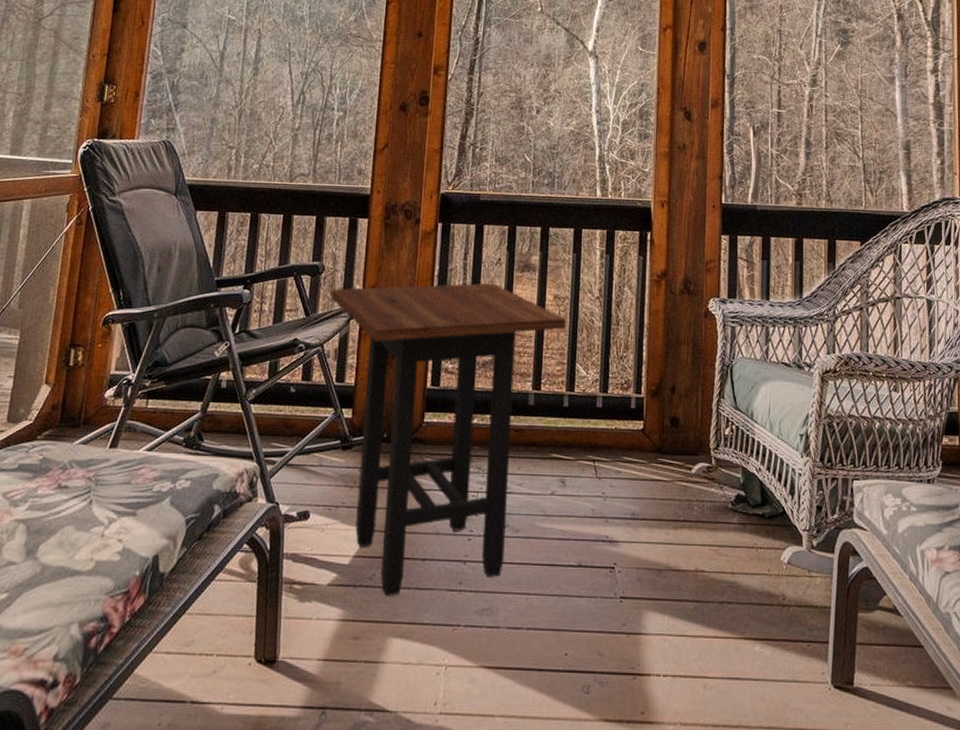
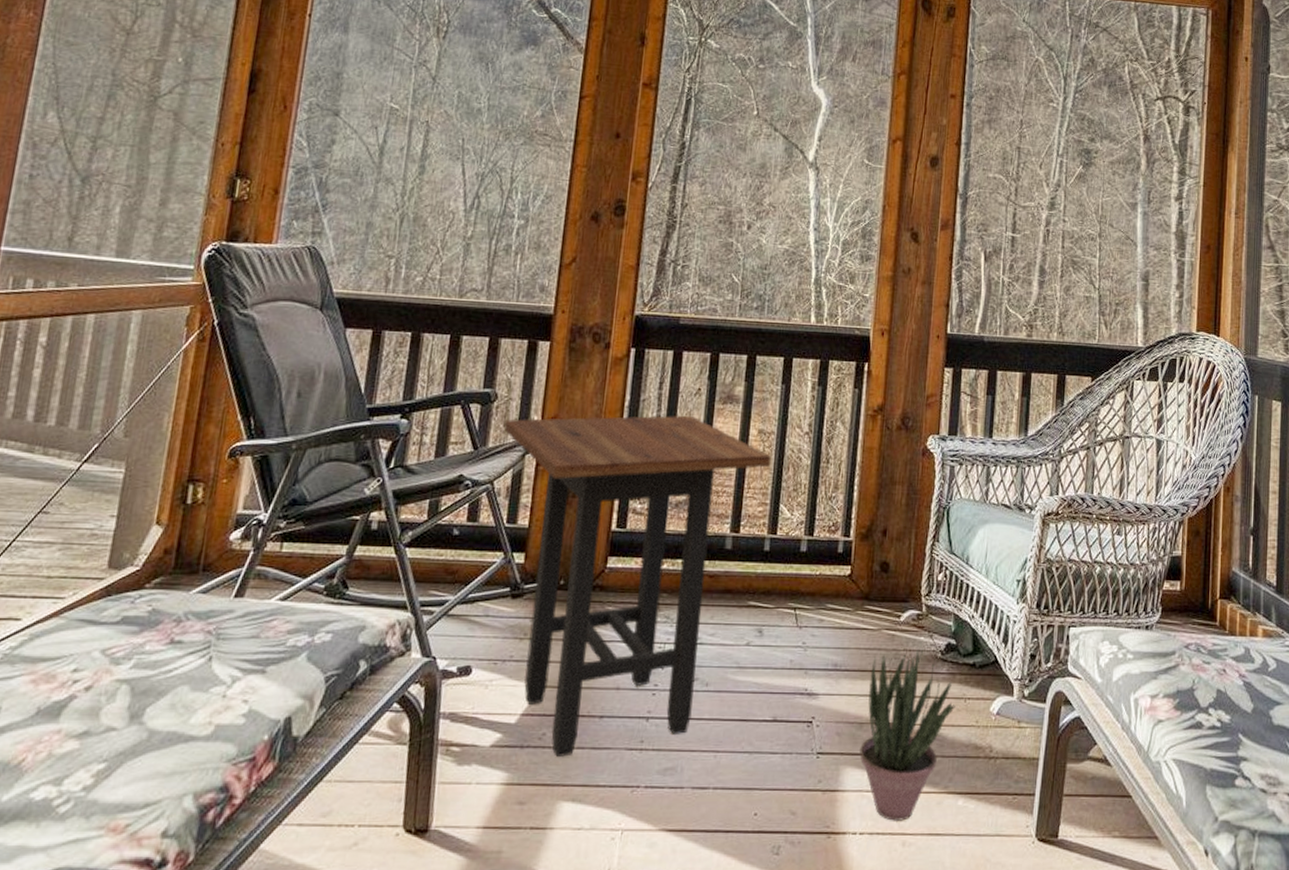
potted plant: none [660,499,748,665] -> present [859,649,955,821]

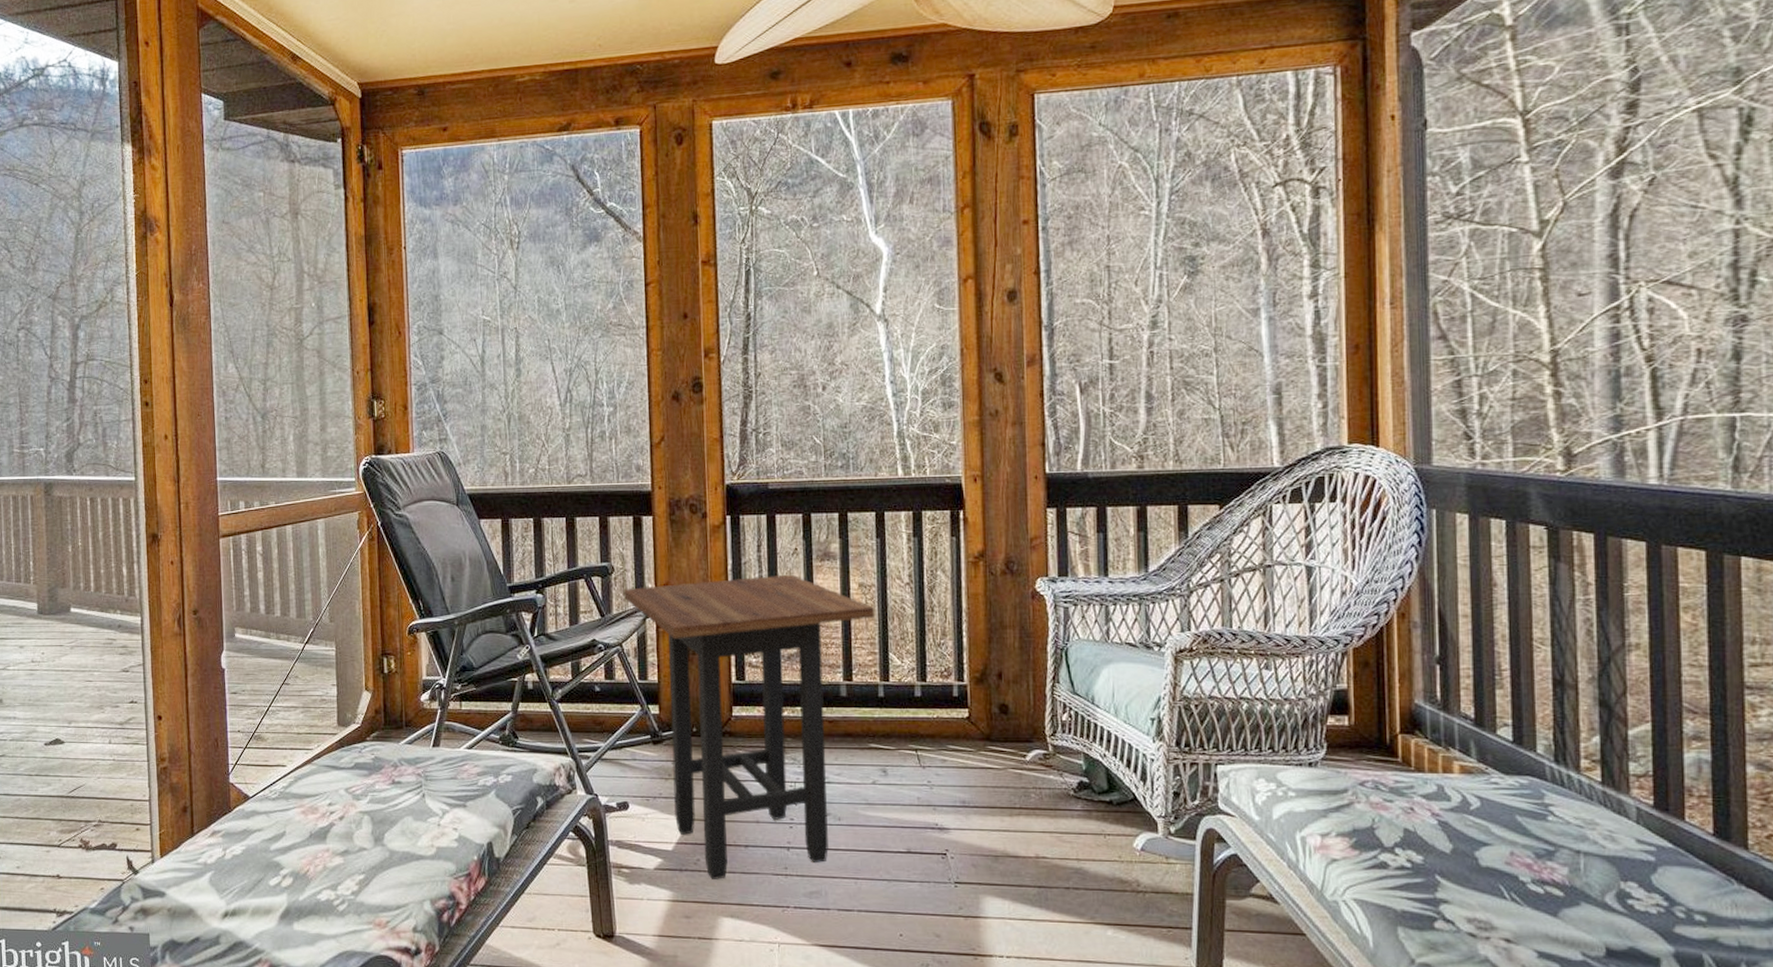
potted plant: present [859,649,955,821] -> none [998,787,1095,947]

